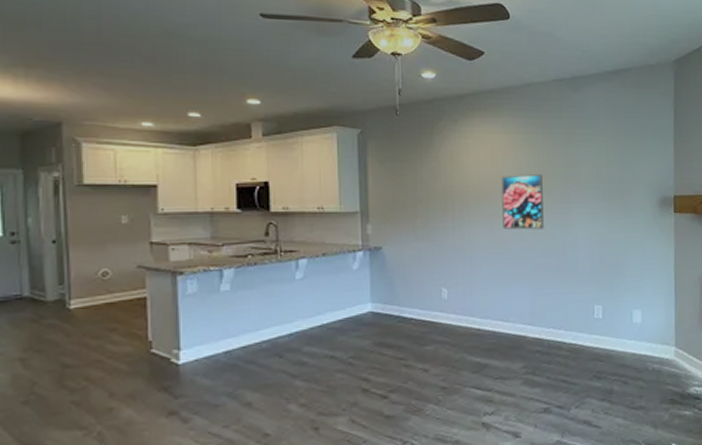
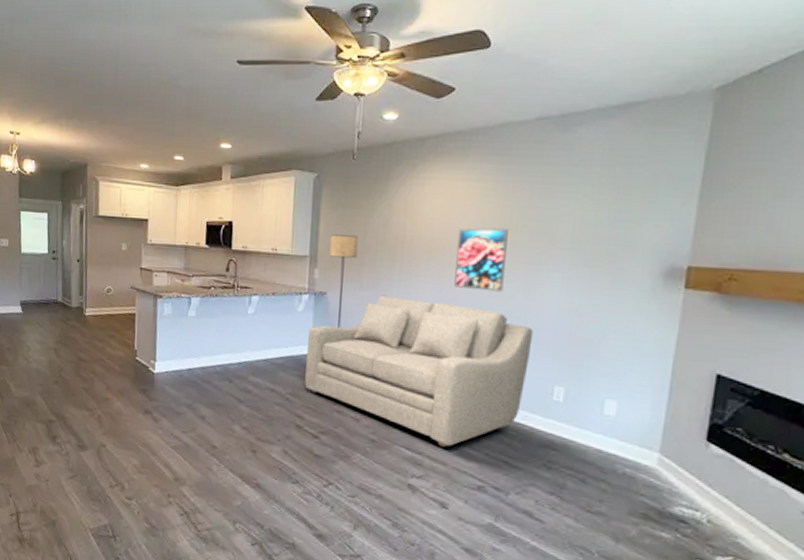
sofa: none [367,243,573,379] -> present [305,294,534,447]
floor lamp: none [381,188,410,282] -> present [330,234,359,329]

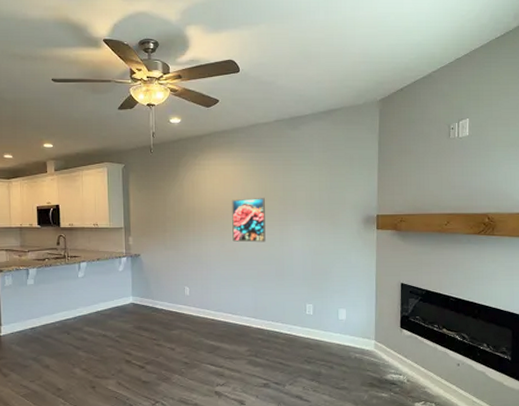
sofa: present [305,294,534,447] -> none [129,252,289,359]
floor lamp: present [330,234,359,329] -> none [140,209,161,281]

